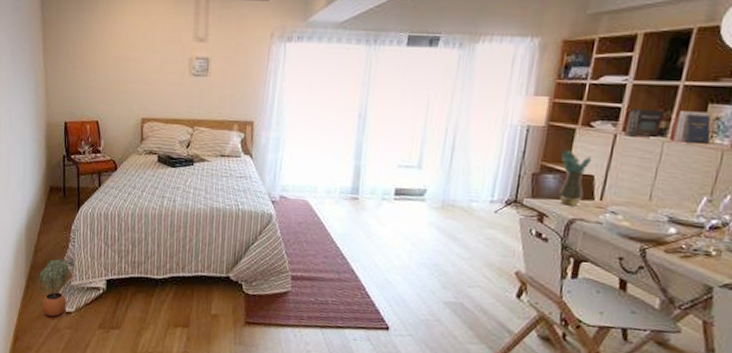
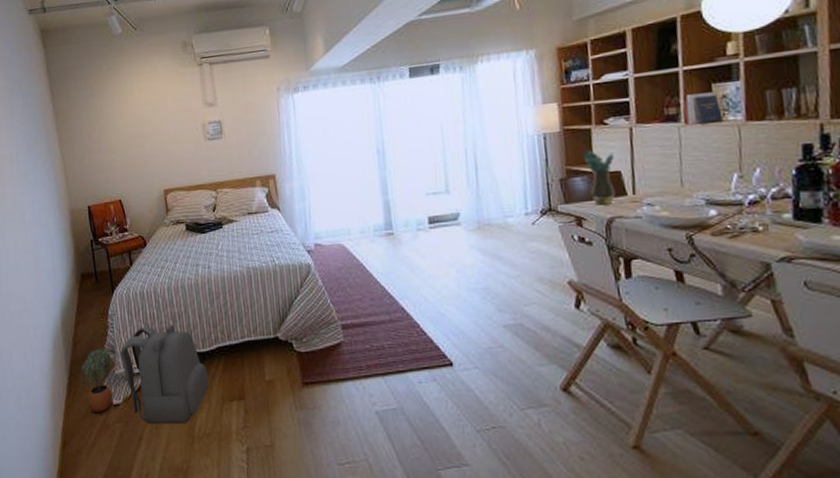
backpack: none [78,246,159,340] -> present [121,324,209,425]
books: present [624,108,664,138] -> none [637,97,673,128]

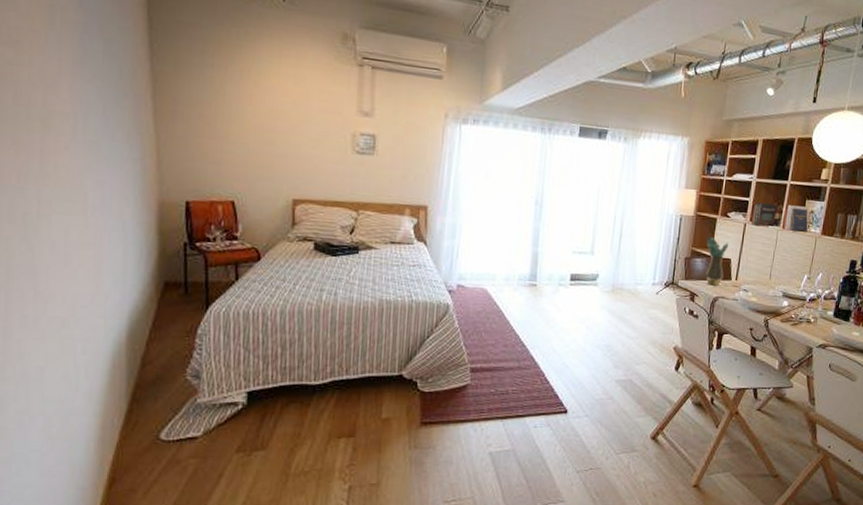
potted plant: present [81,348,115,416] -> none [148,372,194,450]
backpack: present [121,324,209,425] -> none [207,351,317,461]
books: none [637,97,673,128] -> present [751,202,777,227]

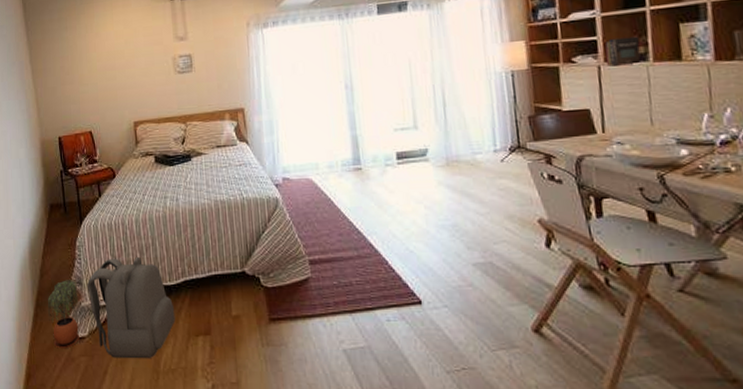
potted plant: none [148,372,194,450] -> present [47,280,80,349]
backpack: none [207,351,317,461] -> present [87,256,175,359]
vase: present [705,235,729,286] -> none [550,87,585,143]
books: present [782,205,808,233] -> none [651,32,693,65]

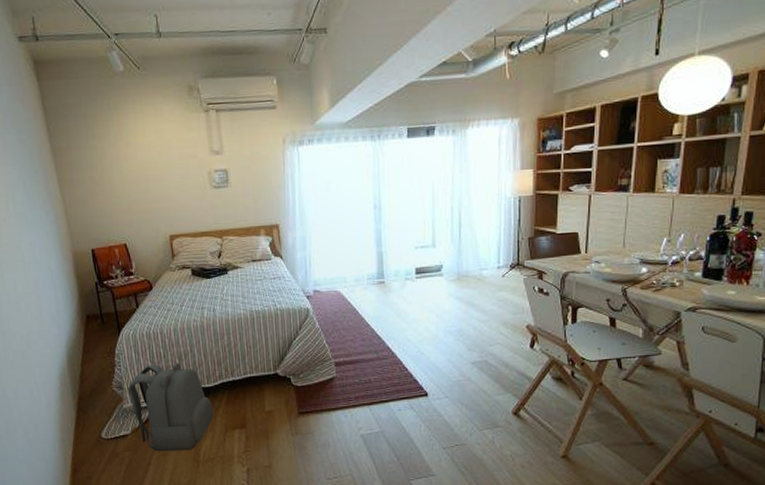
potted plant: present [47,280,80,349] -> none [89,385,123,446]
books: present [605,36,641,67] -> none [597,169,624,196]

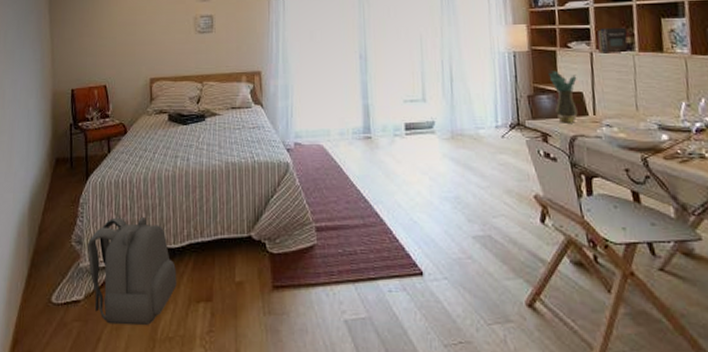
vase: none [549,212,574,262] -> present [548,69,578,123]
books: none [597,169,624,196] -> present [597,27,628,54]

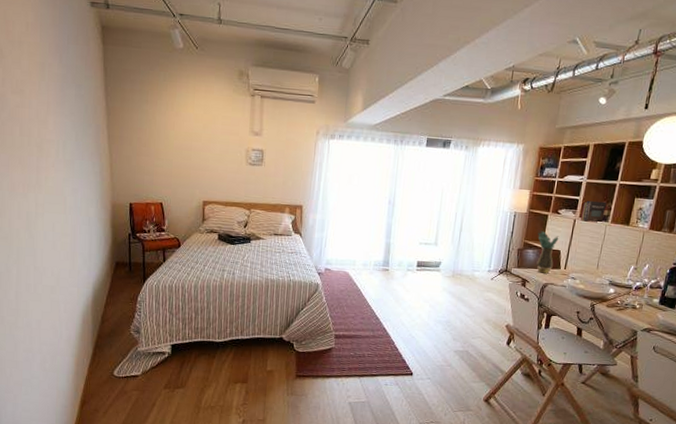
backpack: present [88,216,177,326] -> none [145,314,220,397]

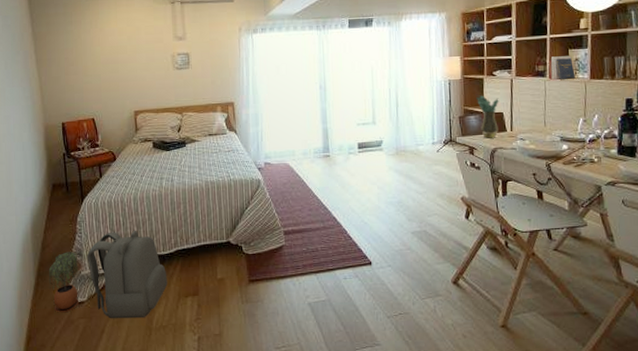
potted plant: none [106,328,136,384] -> present [48,251,80,313]
backpack: none [145,314,220,397] -> present [87,230,168,319]
books: present [581,200,606,223] -> none [517,57,541,80]
books: none [610,203,637,228] -> present [548,56,576,81]

